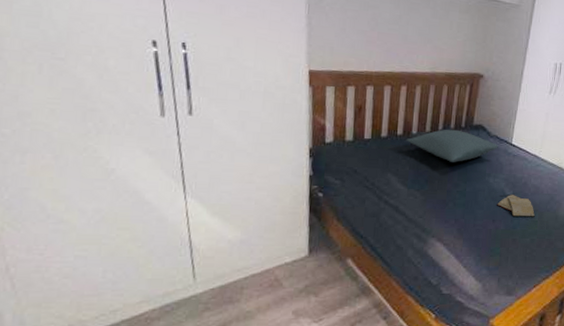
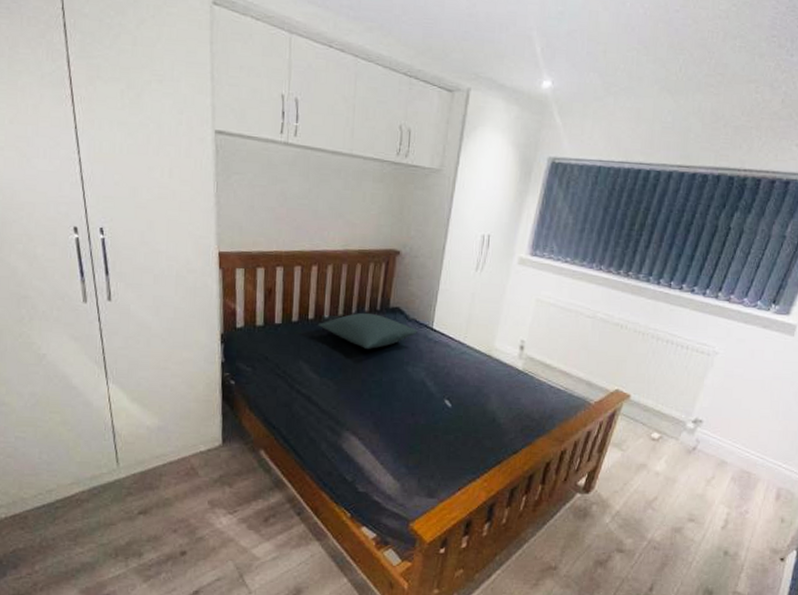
diary: present [497,195,535,217] -> none [416,386,459,411]

